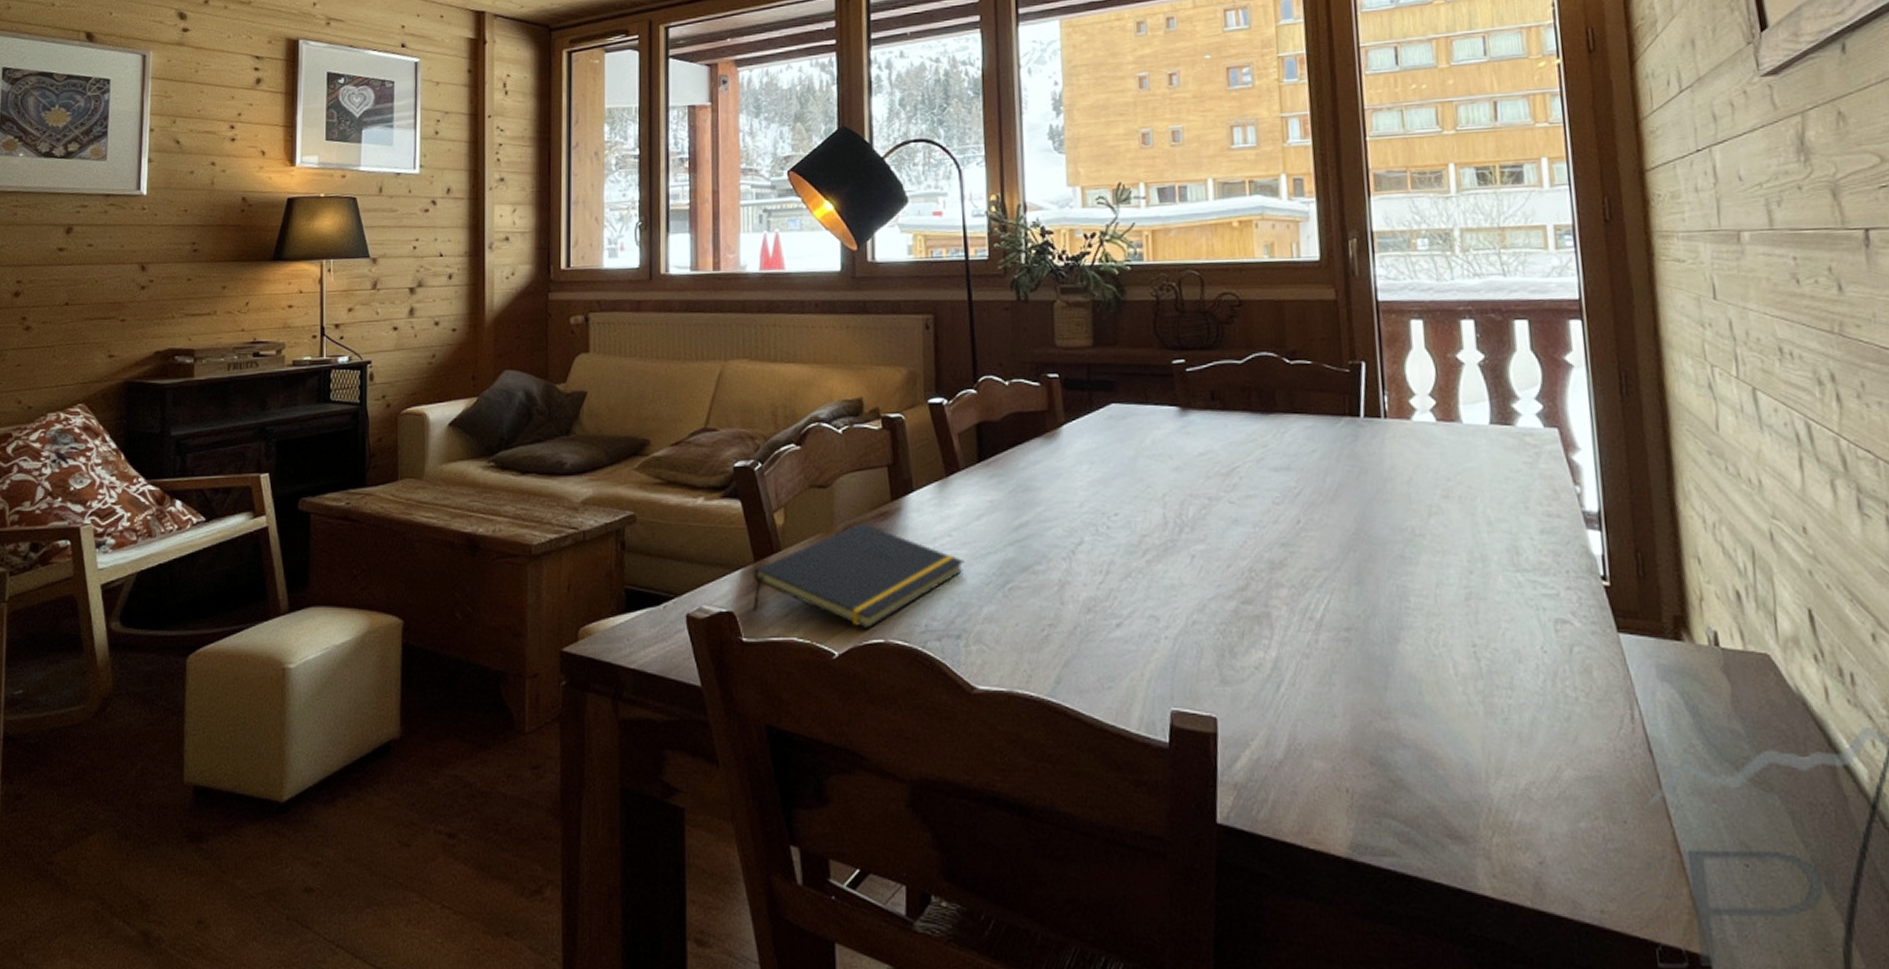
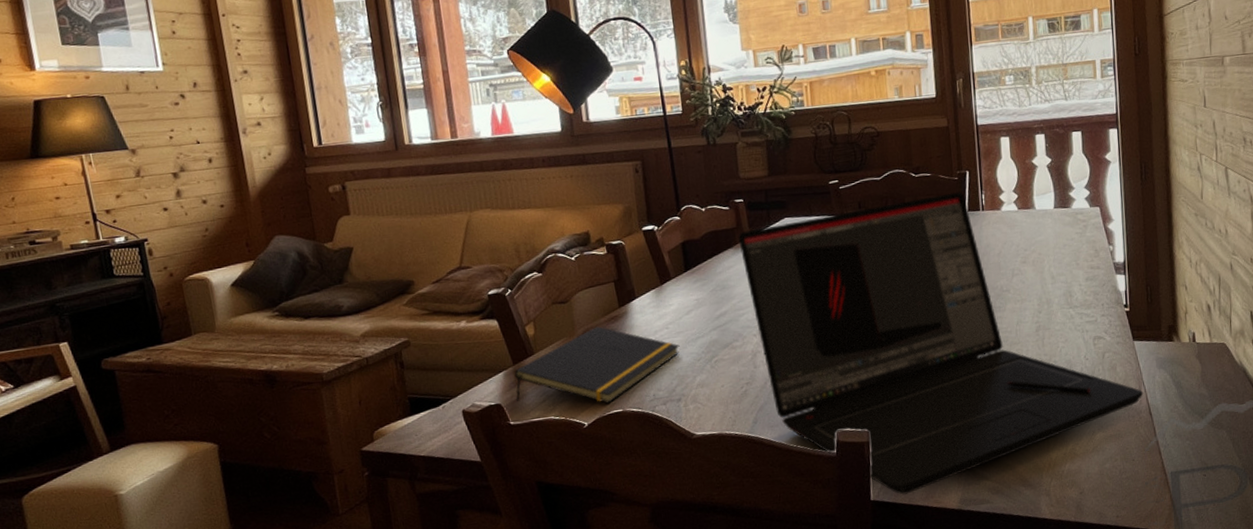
laptop: none [1049,389,1638,822] -> present [738,192,1144,495]

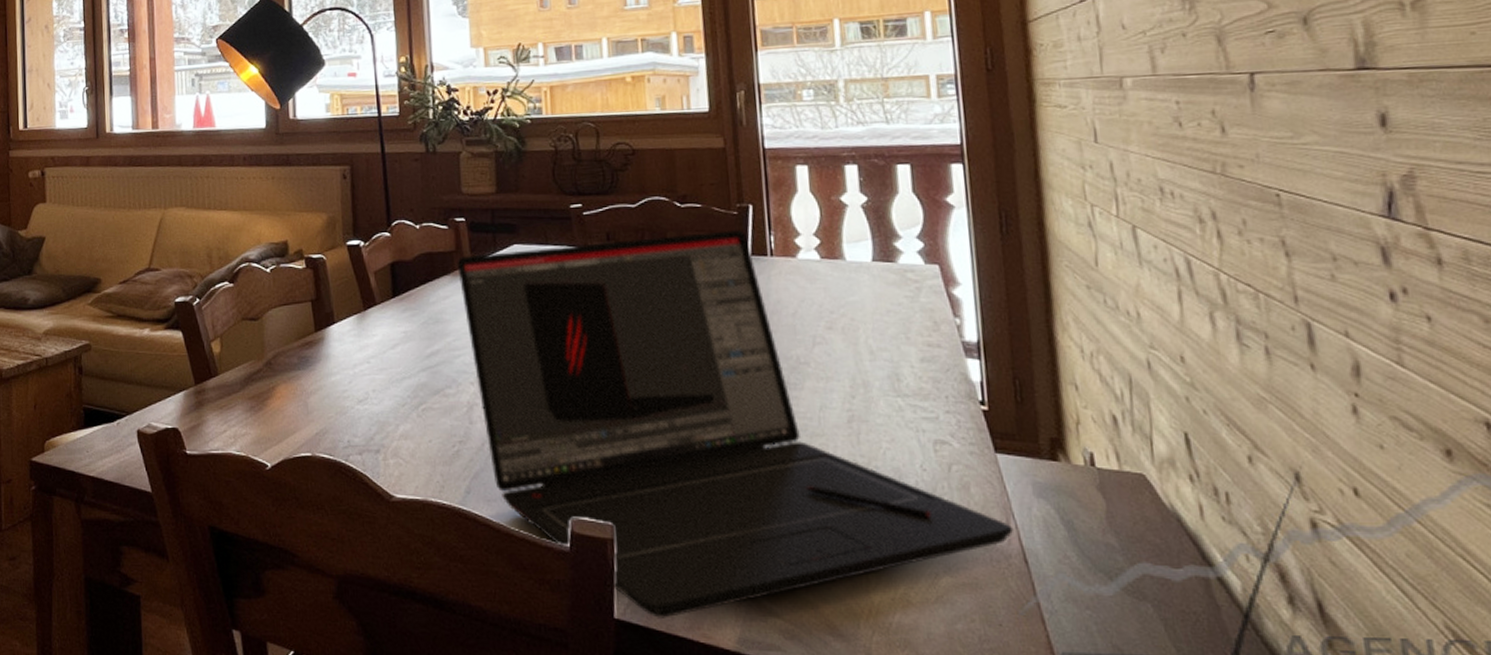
notepad: present [514,326,680,404] -> none [194,351,382,444]

